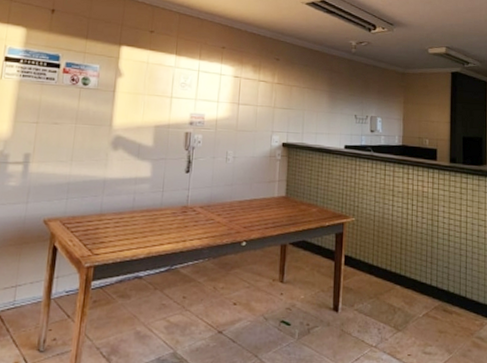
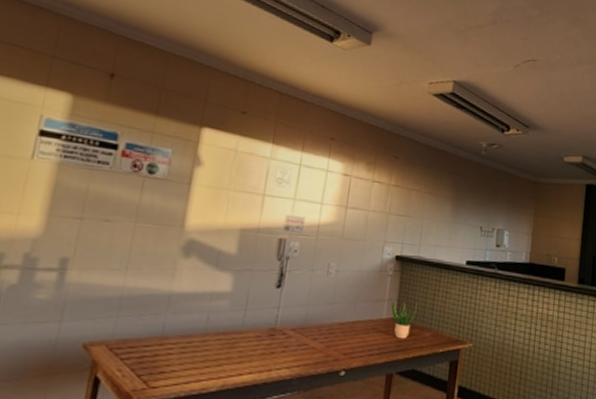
potted plant: none [281,178,305,215] -> present [391,297,419,339]

